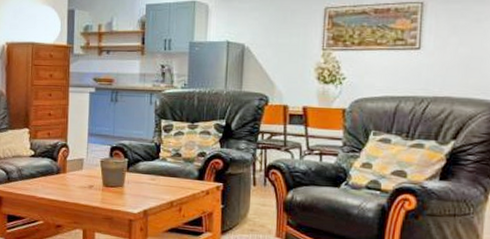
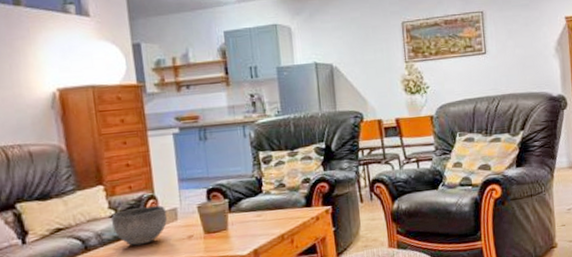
bowl: none [31,152,75,186] -> present [111,205,168,246]

